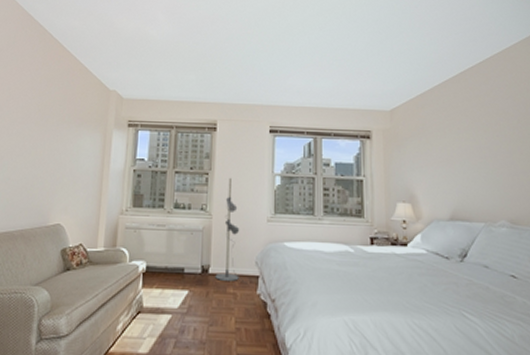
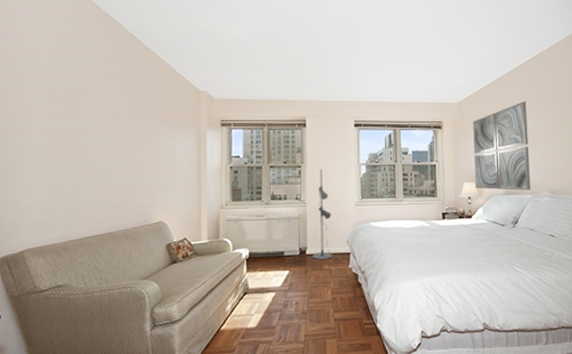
wall art: none [408,111,483,217] -> present [473,101,531,190]

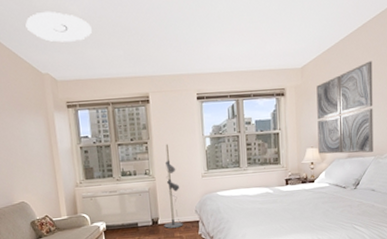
ceiling light: none [189,33,254,63] -> present [25,11,92,43]

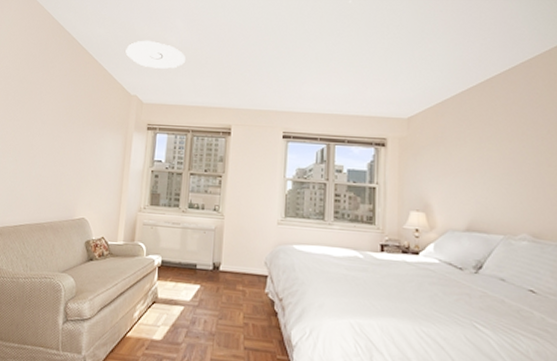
floor lamp: present [164,143,190,229] -> none [225,180,255,282]
wall art: present [316,61,373,154] -> none [426,120,502,229]

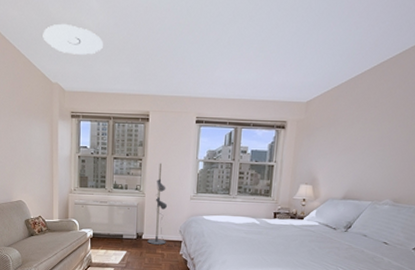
floor lamp: none [225,180,255,282] -> present [147,162,172,246]

